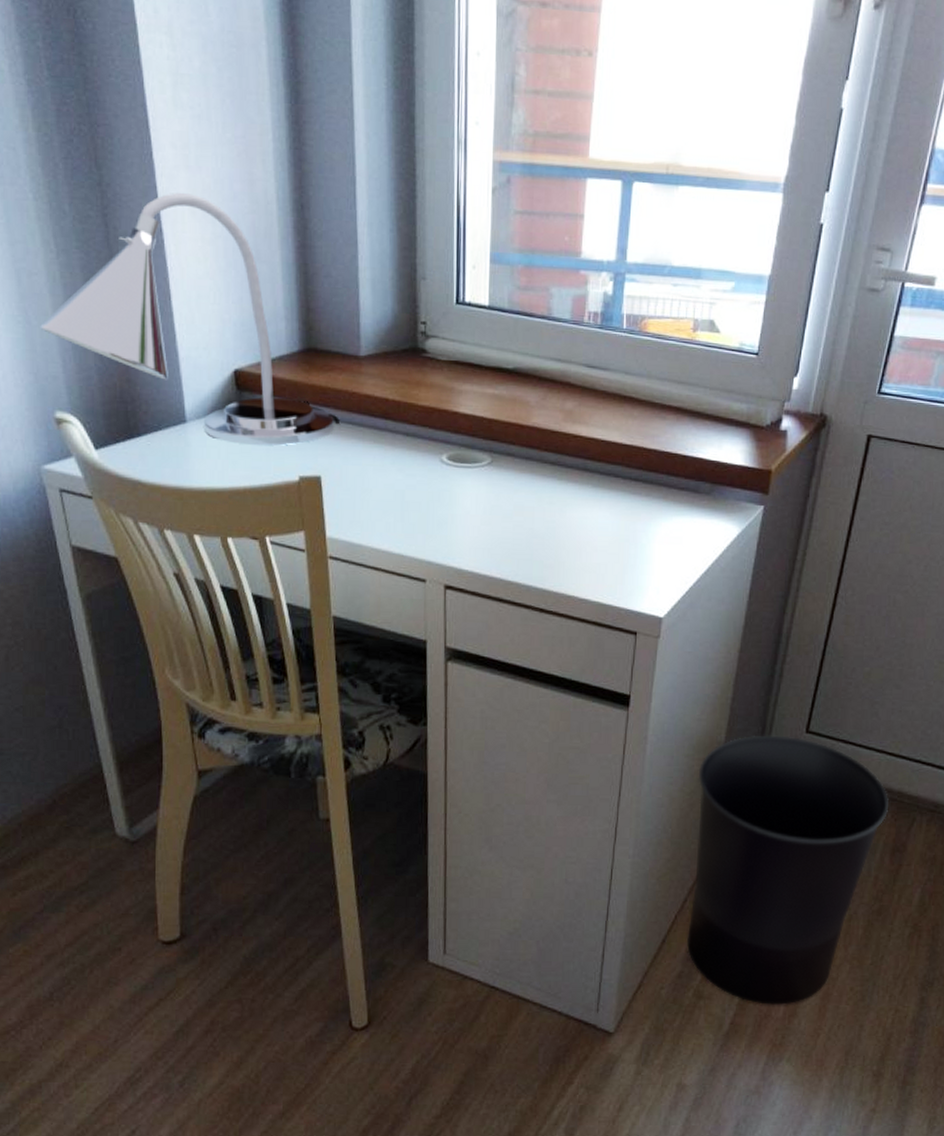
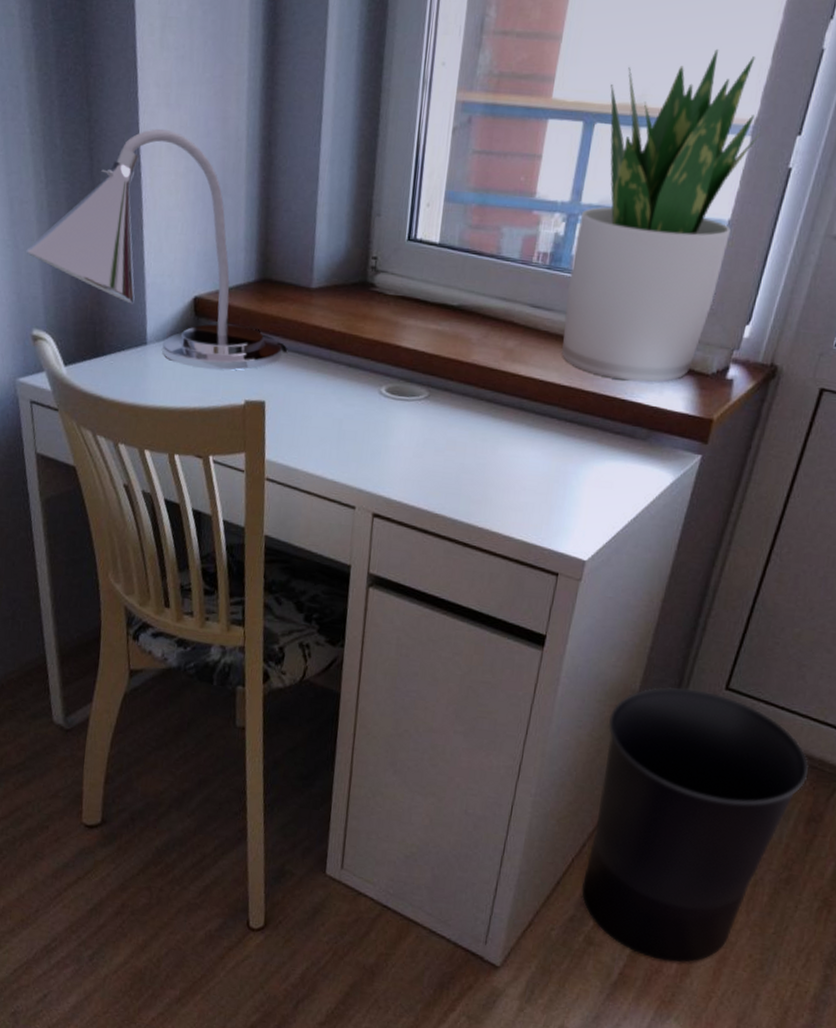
planter: none [620,109,791,437] -> present [561,49,760,383]

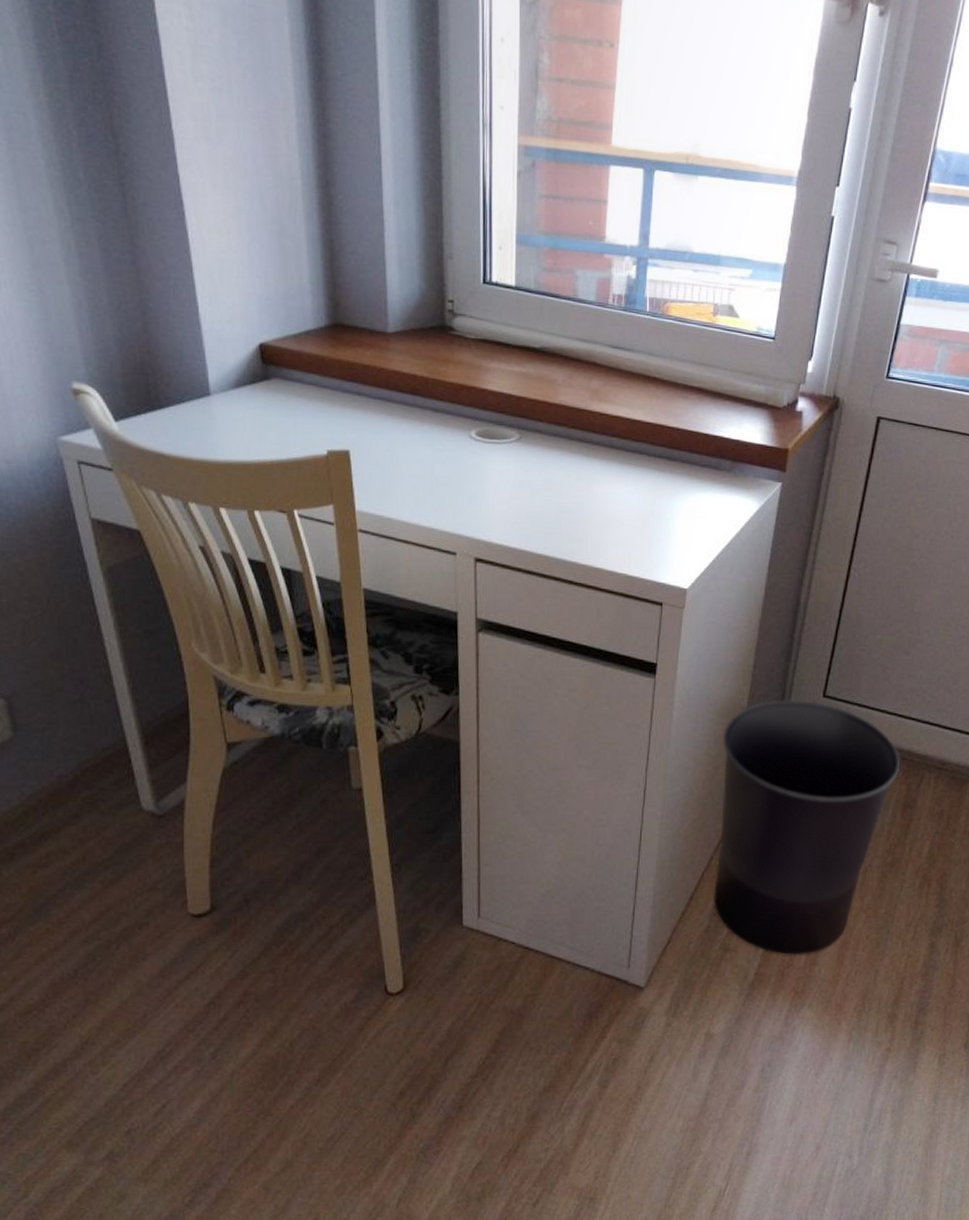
table lamp: present [25,128,287,370] -> none [53,164,368,420]
planter: present [561,49,760,383] -> none [644,105,804,417]

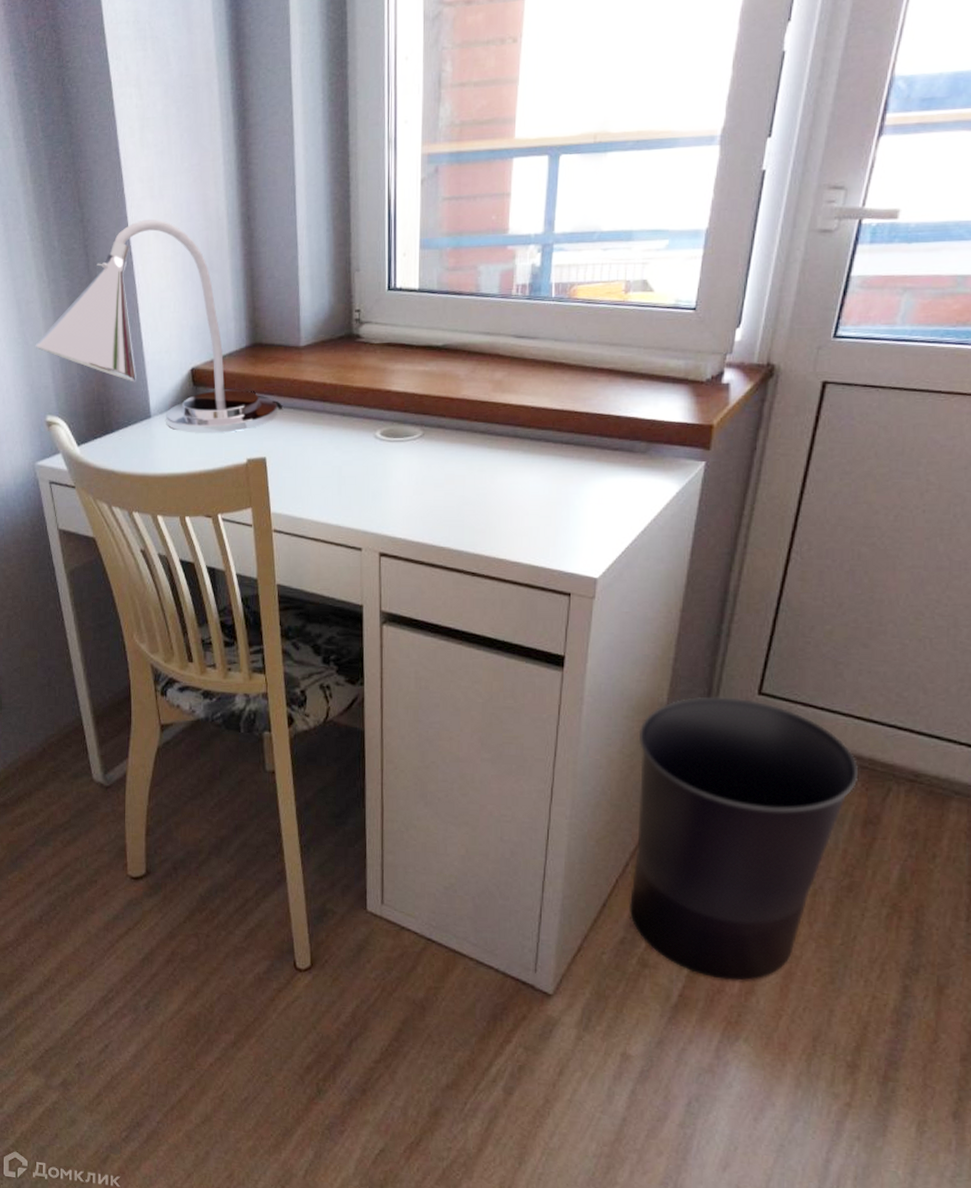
table lamp: none [53,164,368,420] -> present [34,218,282,433]

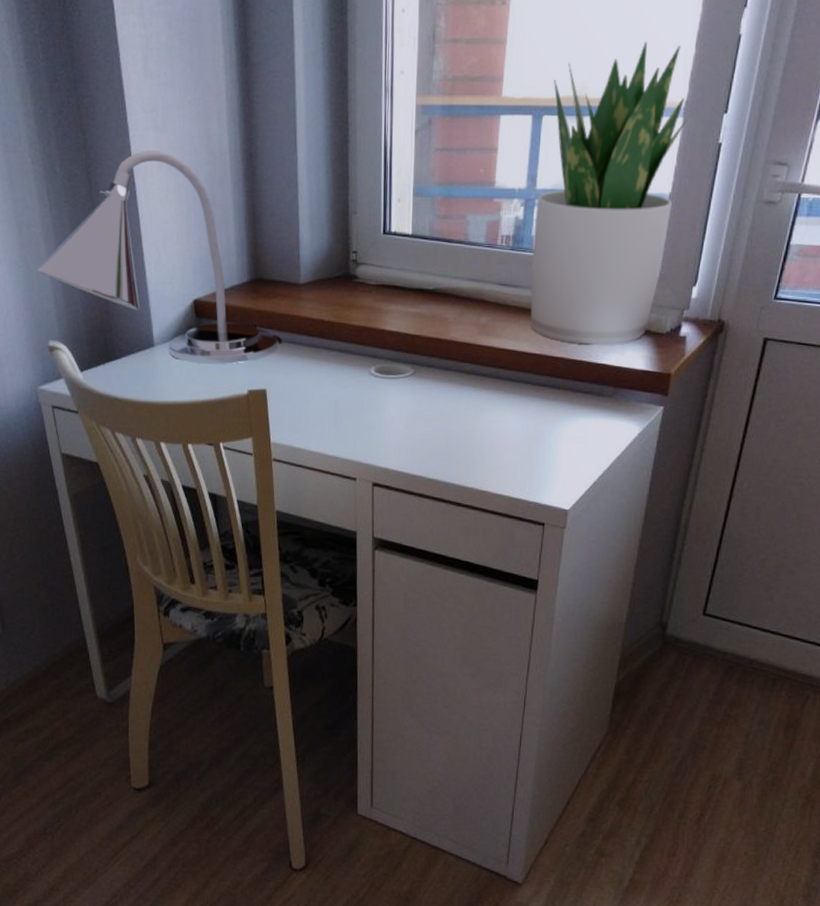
planter: none [549,68,729,397] -> present [530,42,691,345]
waste bin: present [630,696,858,981] -> none [590,617,783,865]

